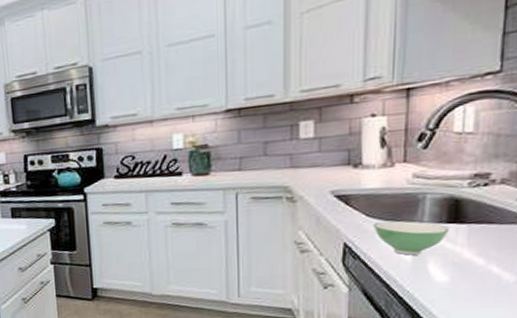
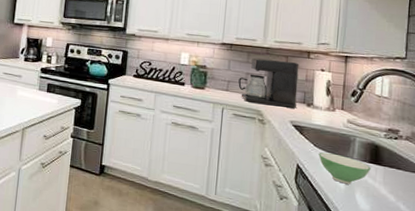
coffee maker: none [254,112,339,179] -> present [238,58,300,108]

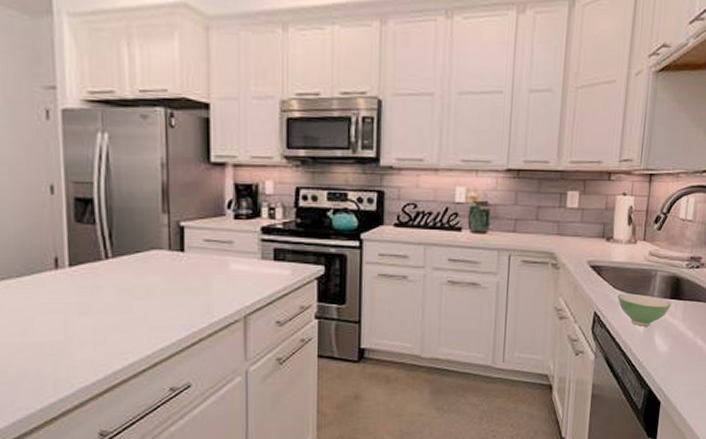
coffee maker: present [238,58,300,108] -> none [527,185,599,245]

